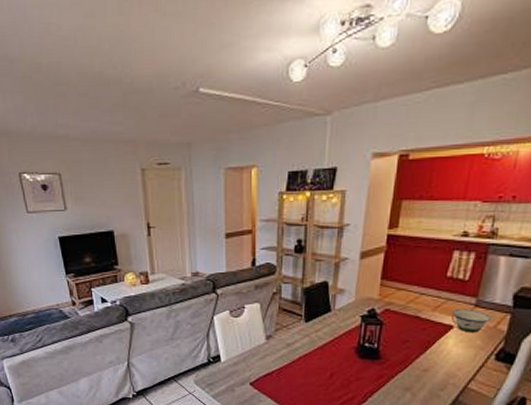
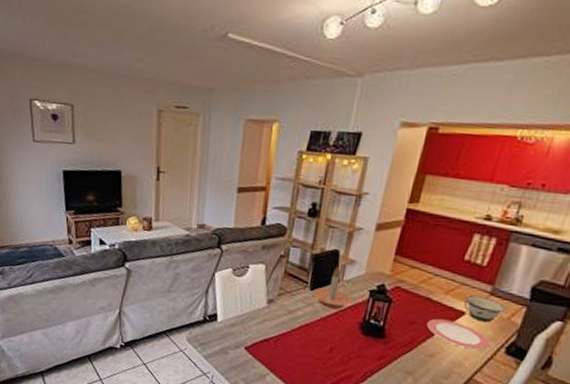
candle holder: none [308,295,346,337] -> present [313,265,353,310]
plate: none [418,335,481,361] -> present [426,318,491,351]

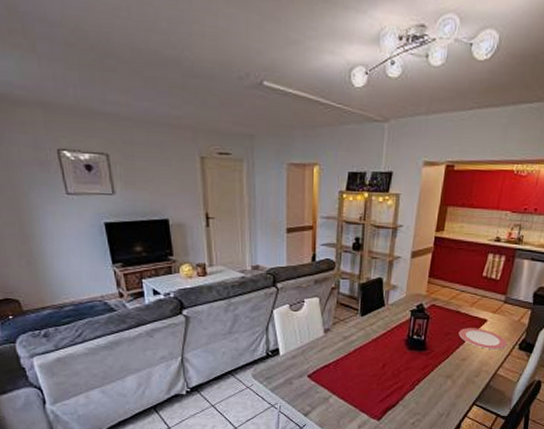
candle holder: present [313,265,353,310] -> none [363,291,397,330]
bowl: present [464,295,507,323] -> none [485,304,517,326]

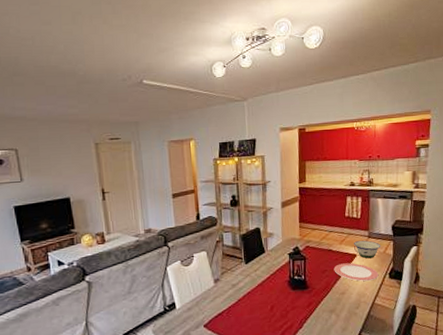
bowl: none [485,304,517,326] -> present [354,240,381,259]

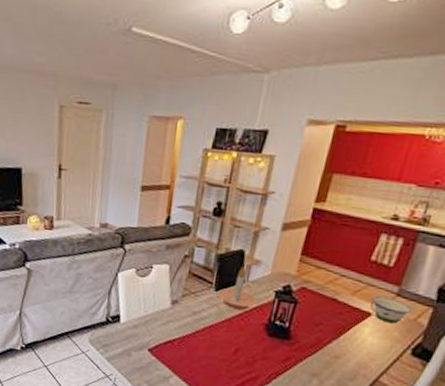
candle holder: none [248,239,278,275] -> present [217,265,258,311]
plate: present [334,263,379,282] -> none [332,320,397,352]

